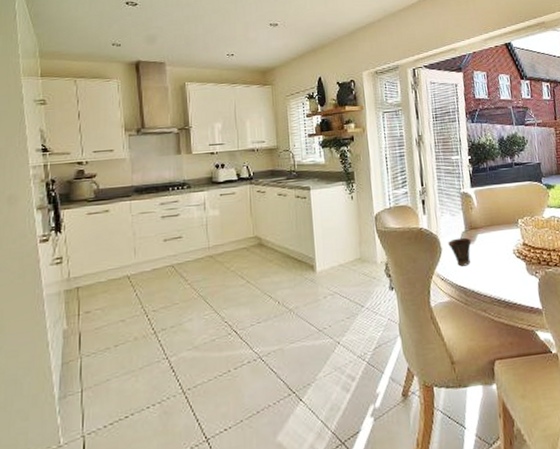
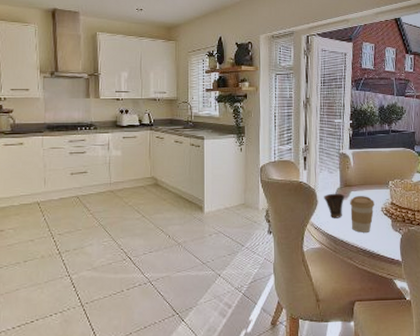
coffee cup: none [477,238,505,280] -> present [350,196,375,233]

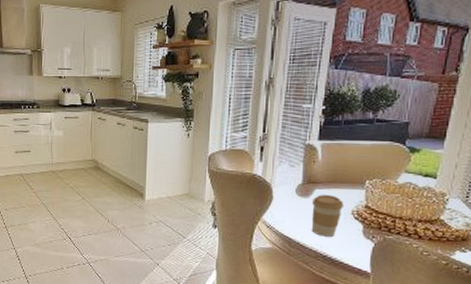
cup: present [324,193,345,219] -> none [281,189,307,218]

